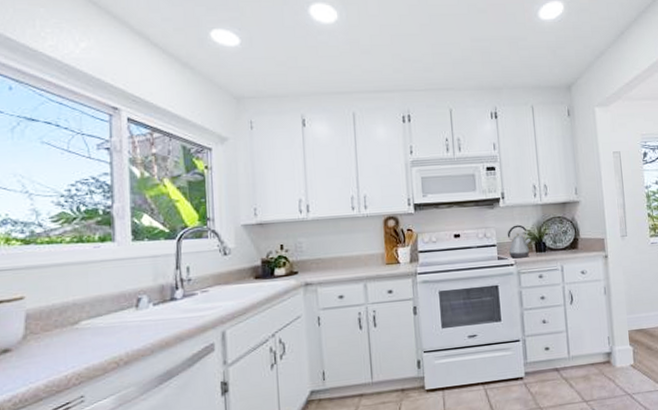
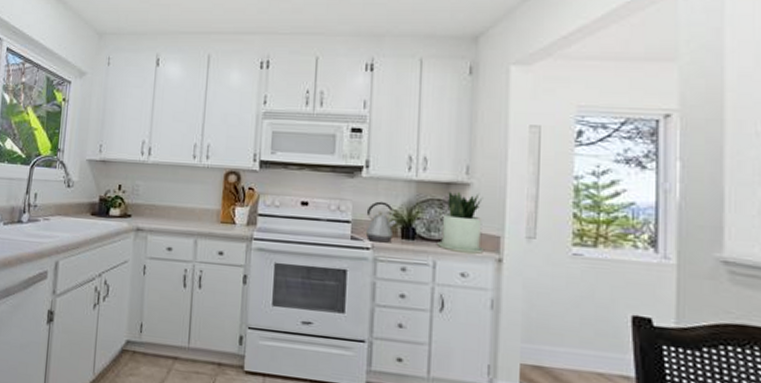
planter: none [562,208,594,256] -> present [438,191,483,254]

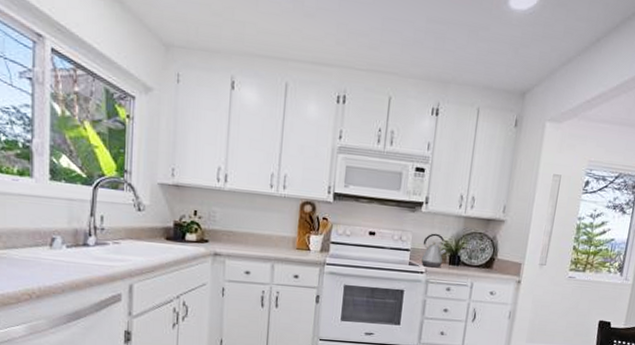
planter: present [438,191,483,254] -> none [476,226,513,277]

